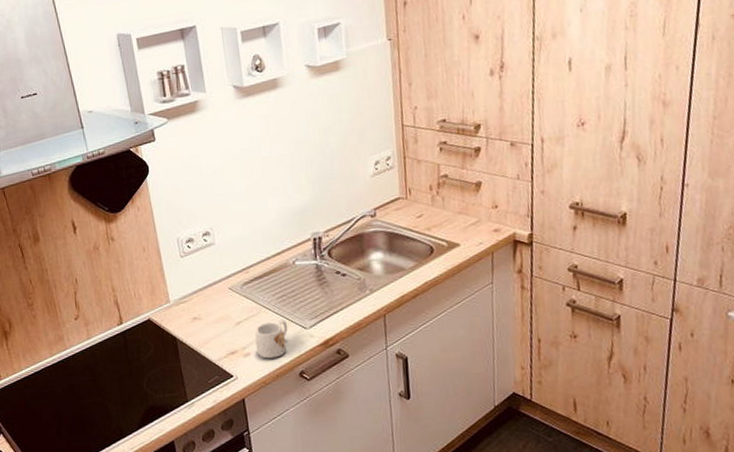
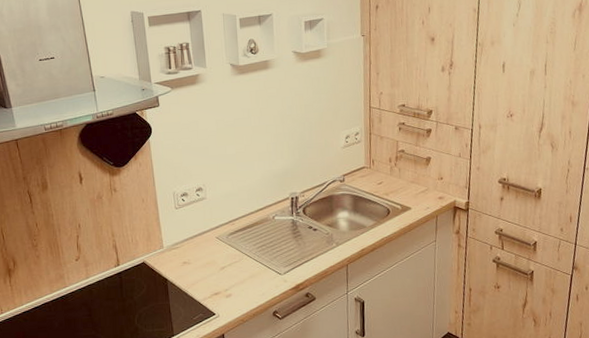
mug: present [255,320,288,359] -> none [236,266,266,300]

